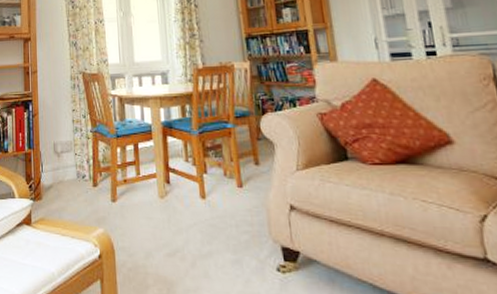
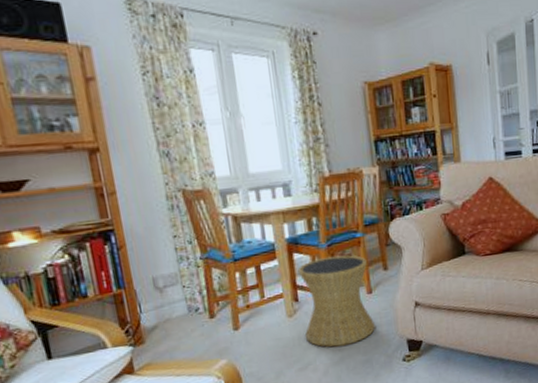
side table: none [170,143,246,239] -> present [297,255,375,348]

